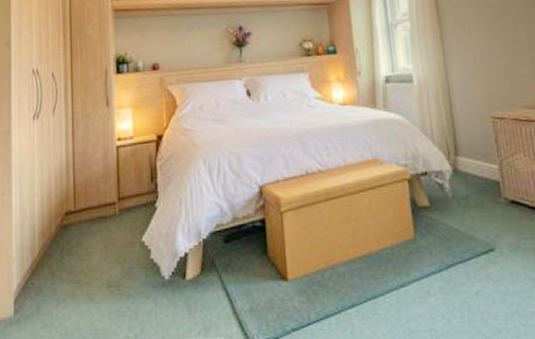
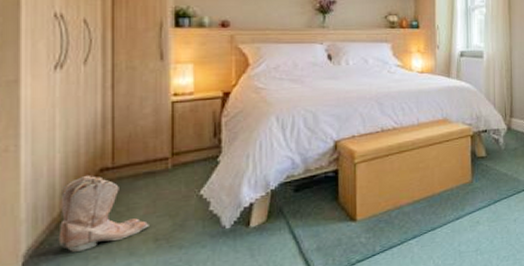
boots: none [38,218,103,294] -> present [58,175,149,253]

